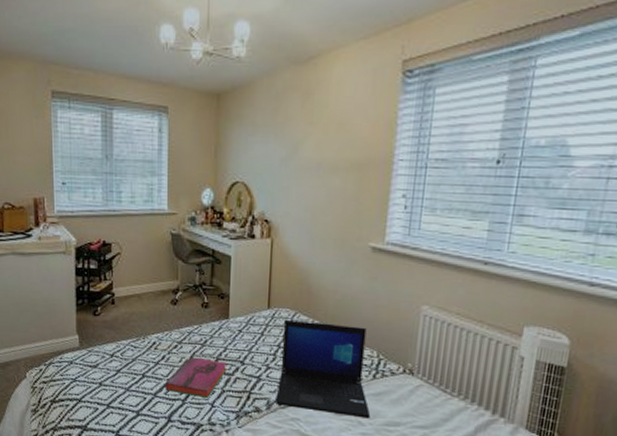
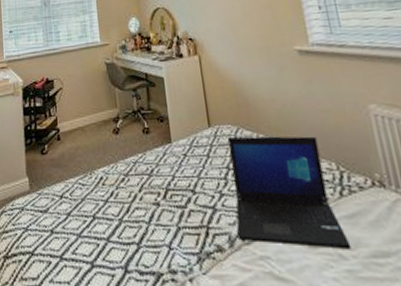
hardback book: present [165,357,227,398] -> none [117,190,179,238]

